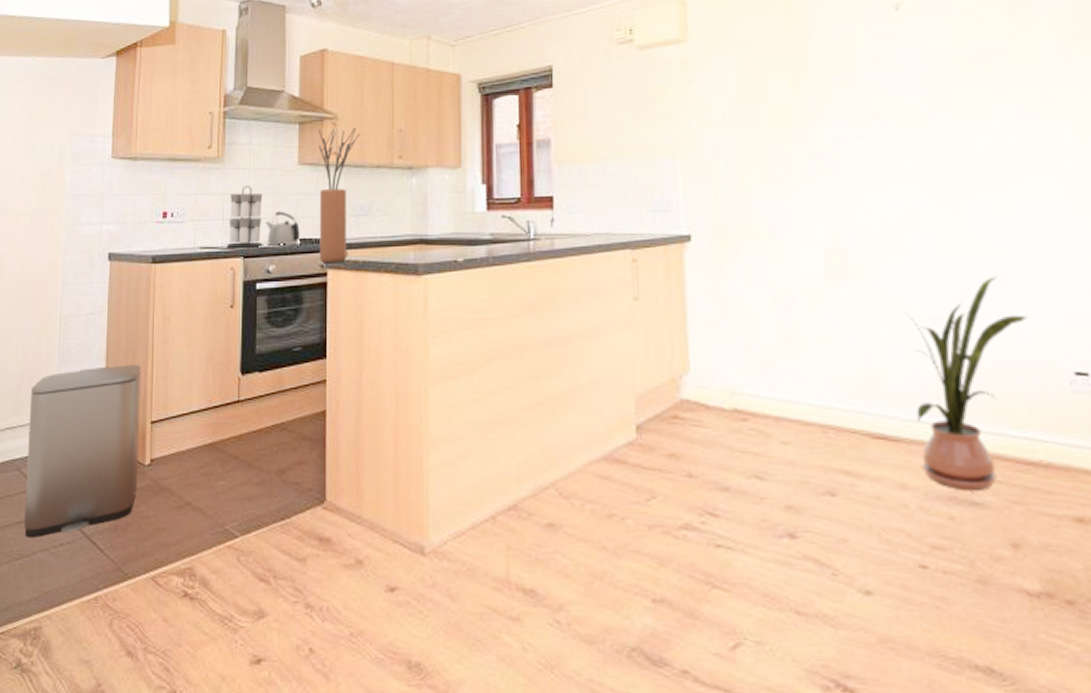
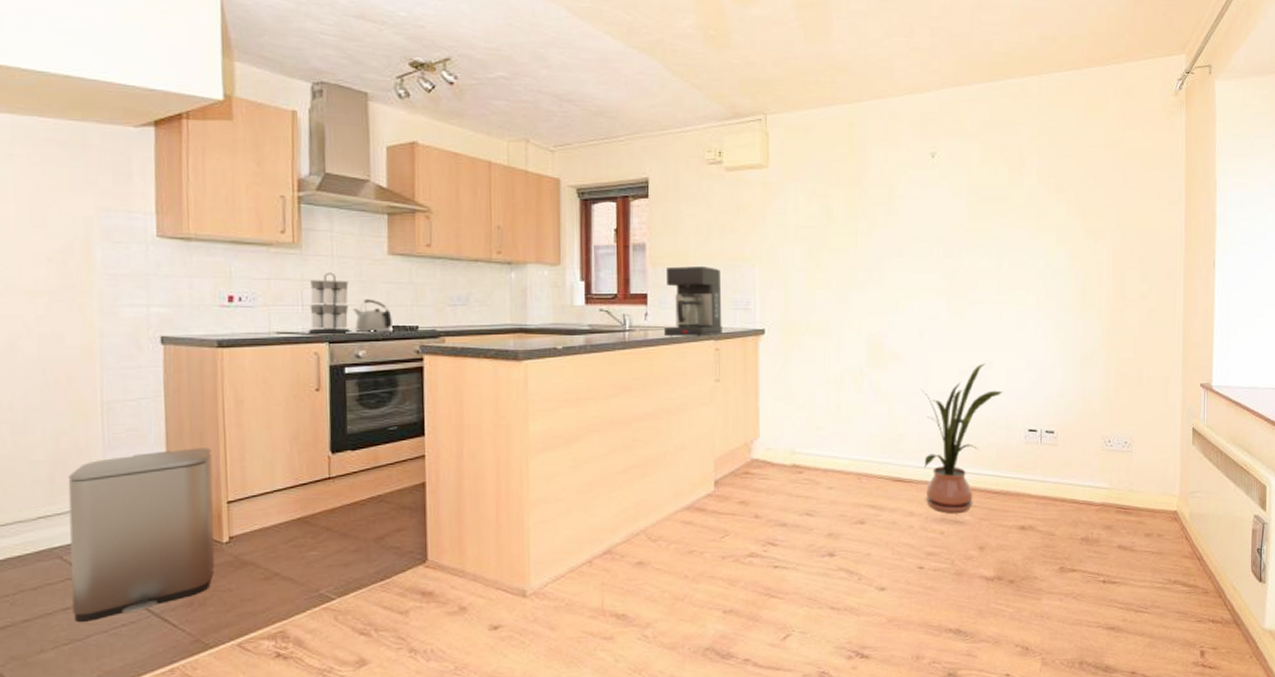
vase: present [318,127,360,264] -> none [409,221,456,350]
coffee maker: none [572,162,640,246] -> present [663,266,722,337]

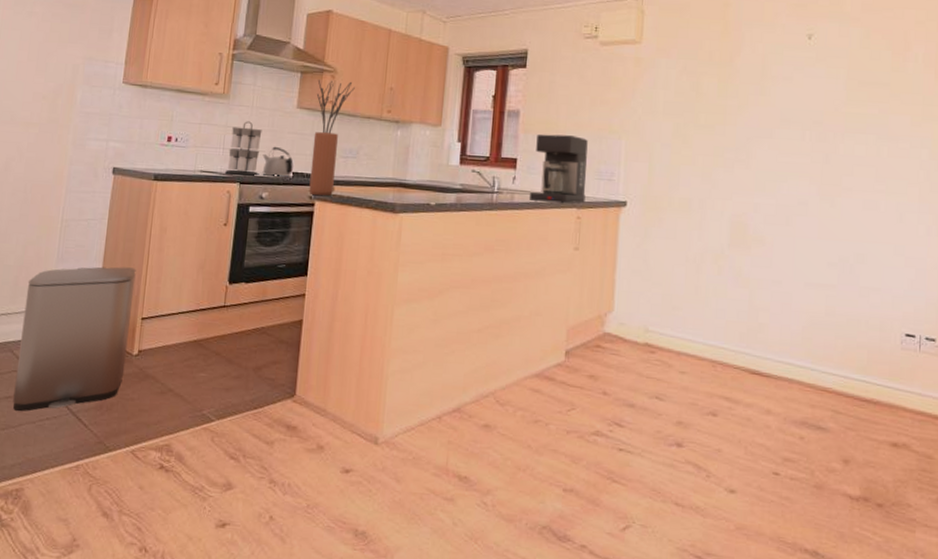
vase: none [409,221,456,350] -> present [309,79,355,196]
house plant: present [922,363,1003,513] -> none [784,256,877,418]

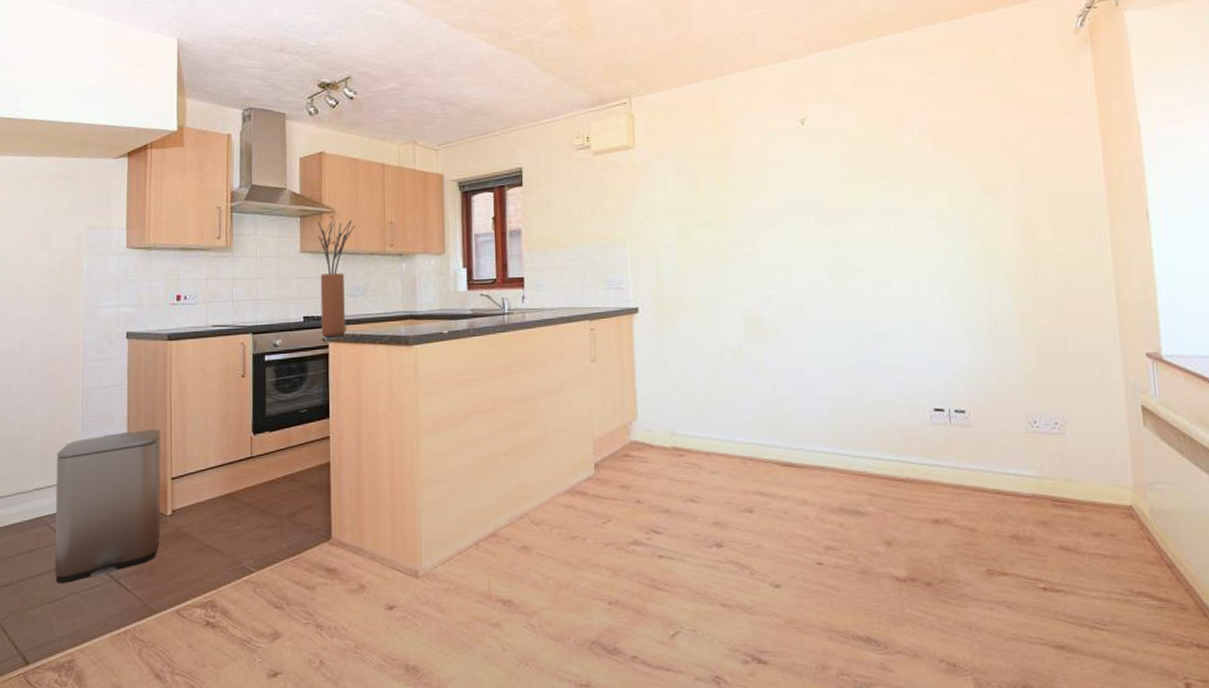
spice rack: present [225,121,262,176] -> none [237,271,270,326]
kettle: present [262,146,294,177] -> none [272,293,303,323]
coffee maker: present [529,134,588,204] -> none [540,248,597,319]

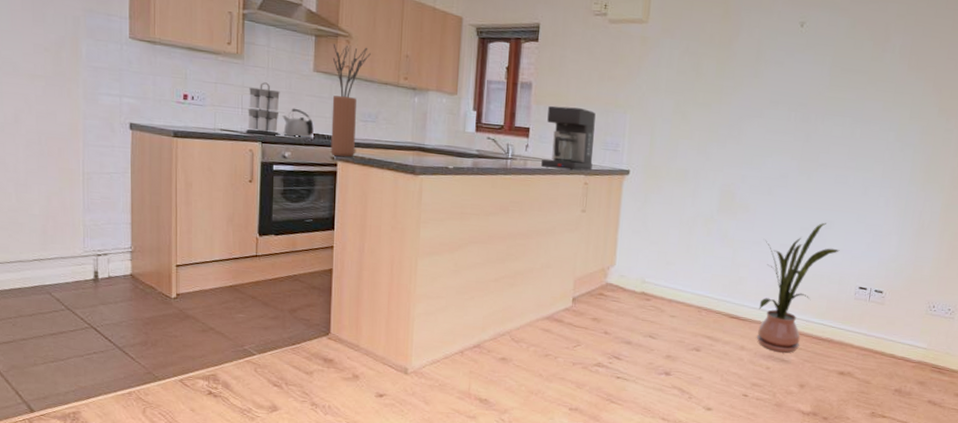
pedal bin: present [55,429,161,583] -> none [56,218,166,346]
spice rack: none [237,271,270,326] -> present [246,82,280,136]
kettle: none [272,293,303,323] -> present [282,108,314,138]
coffee maker: none [540,248,597,319] -> present [540,105,596,171]
house plant: none [807,336,900,503] -> present [756,222,840,353]

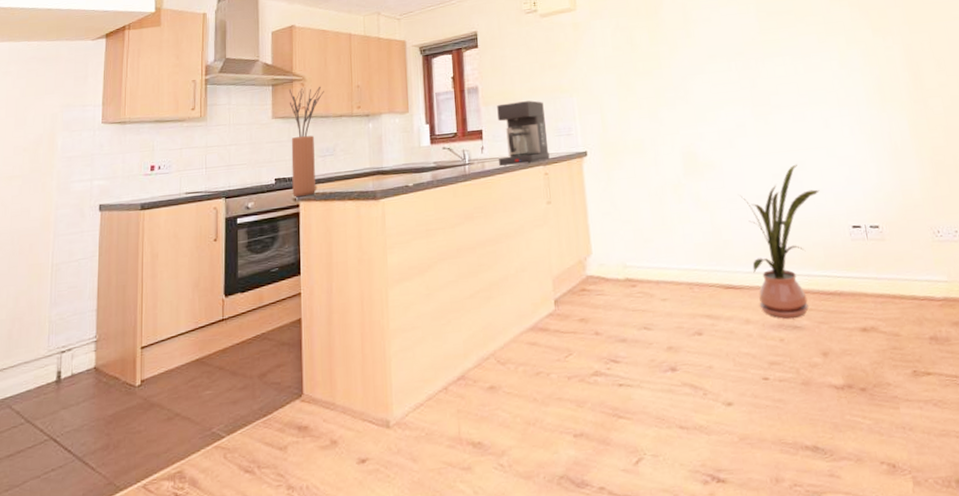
spice rack: present [246,82,280,136] -> none [210,138,242,192]
kettle: present [282,108,314,138] -> none [244,157,275,186]

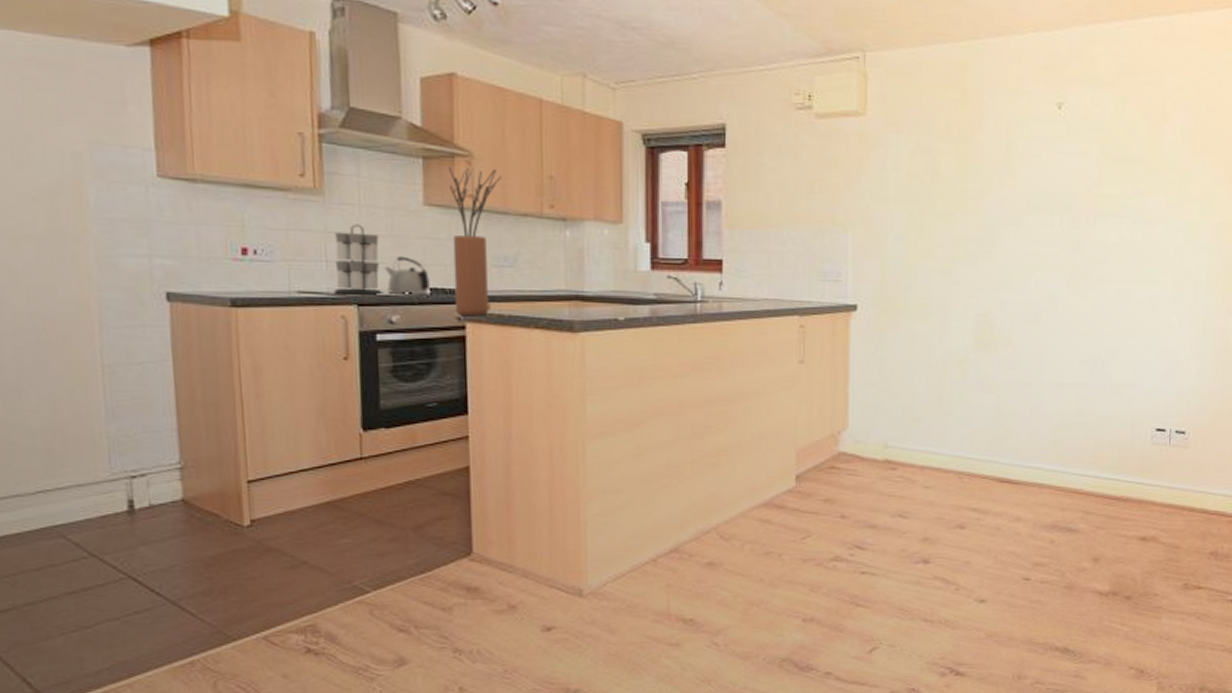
spice rack: none [210,138,242,192] -> present [335,224,382,295]
kettle: none [244,157,275,186] -> present [384,256,430,294]
coffee maker: present [497,100,550,167] -> none [740,229,809,311]
house plant: present [740,164,820,319] -> none [1034,351,1129,520]

